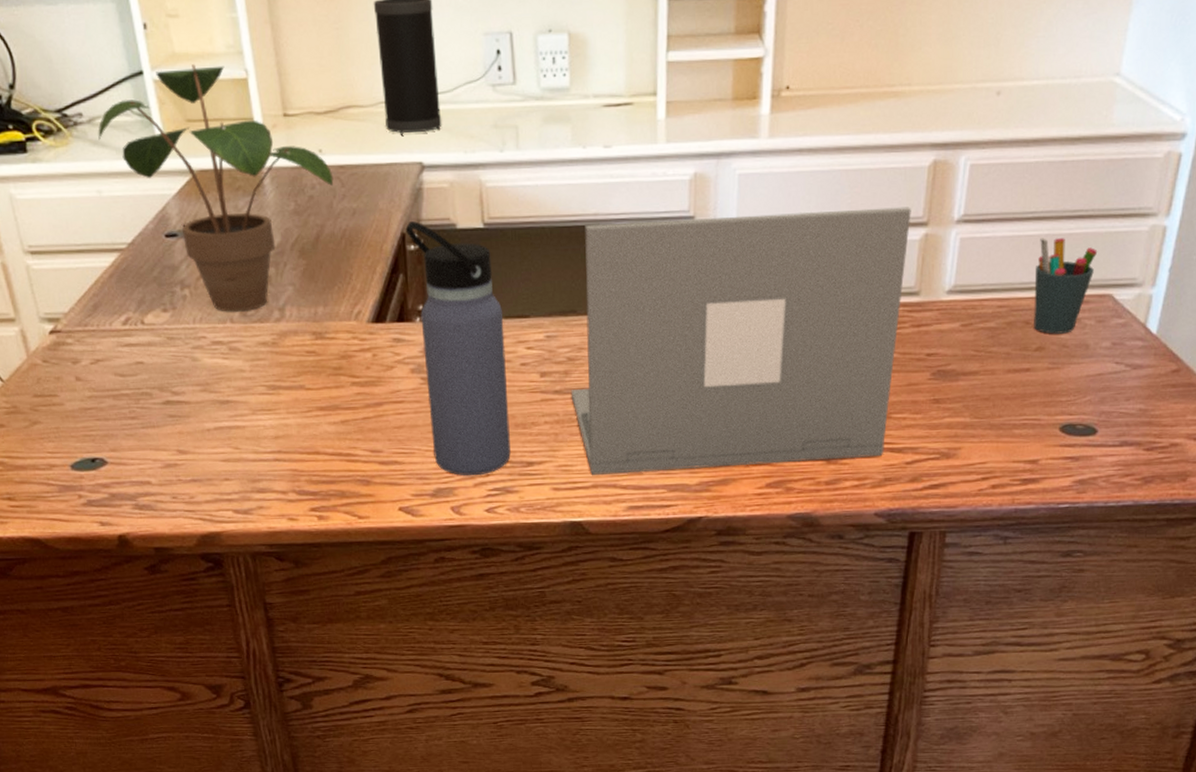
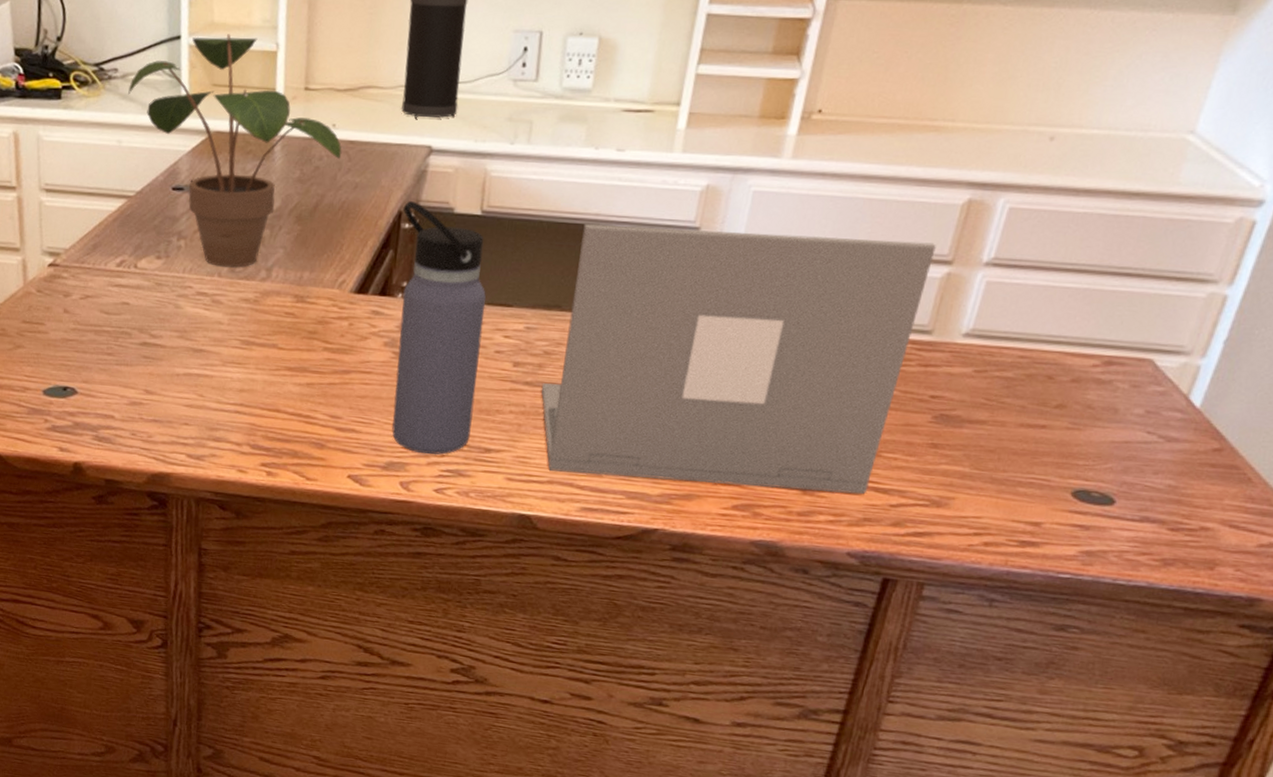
pen holder: present [1034,238,1098,334] -> none [1057,291,1143,394]

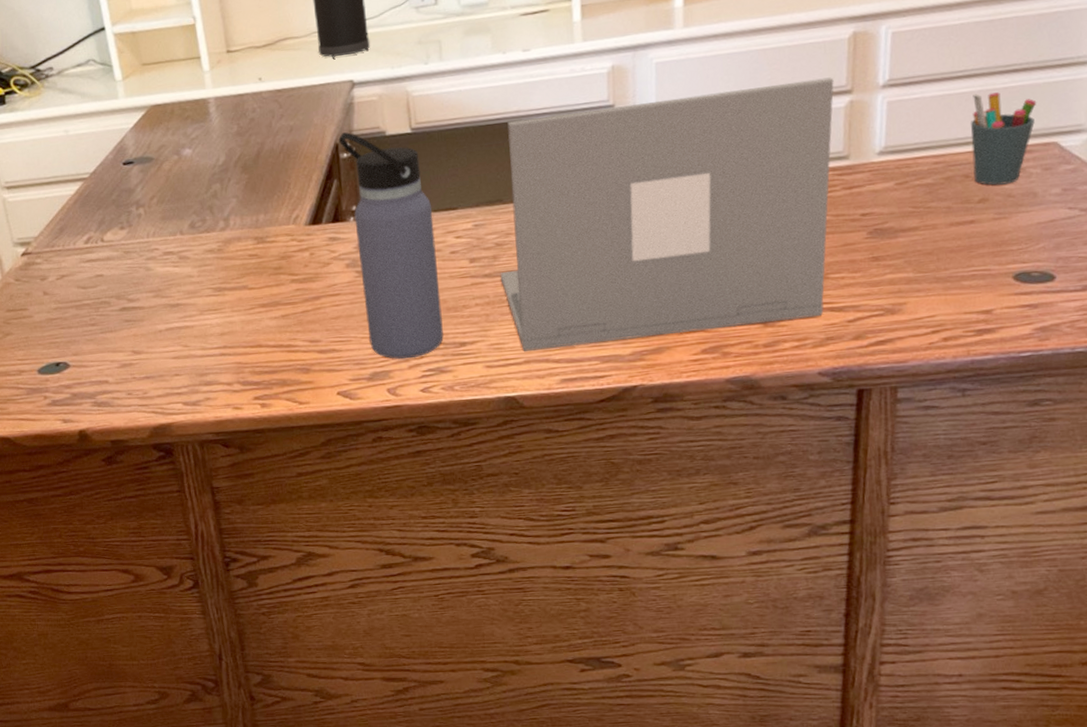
potted plant: present [128,34,342,268] -> none [66,15,273,226]
pen holder: none [1057,291,1143,394] -> present [970,92,1037,185]

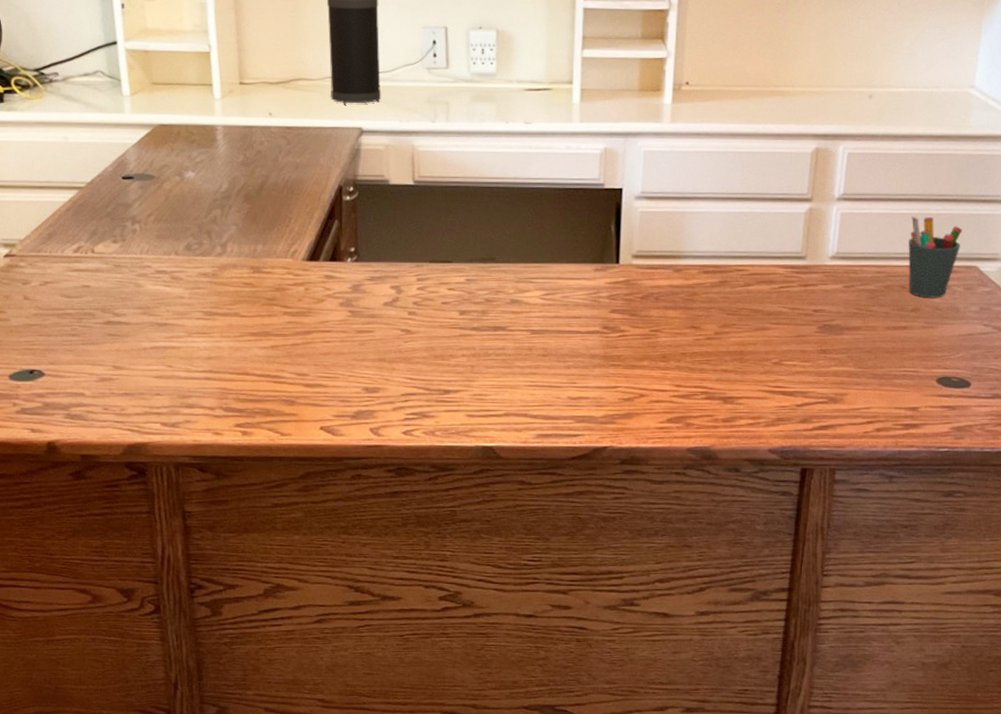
water bottle: present [338,132,444,359] -> none [342,176,429,401]
laptop: present [500,77,834,351] -> none [487,184,797,404]

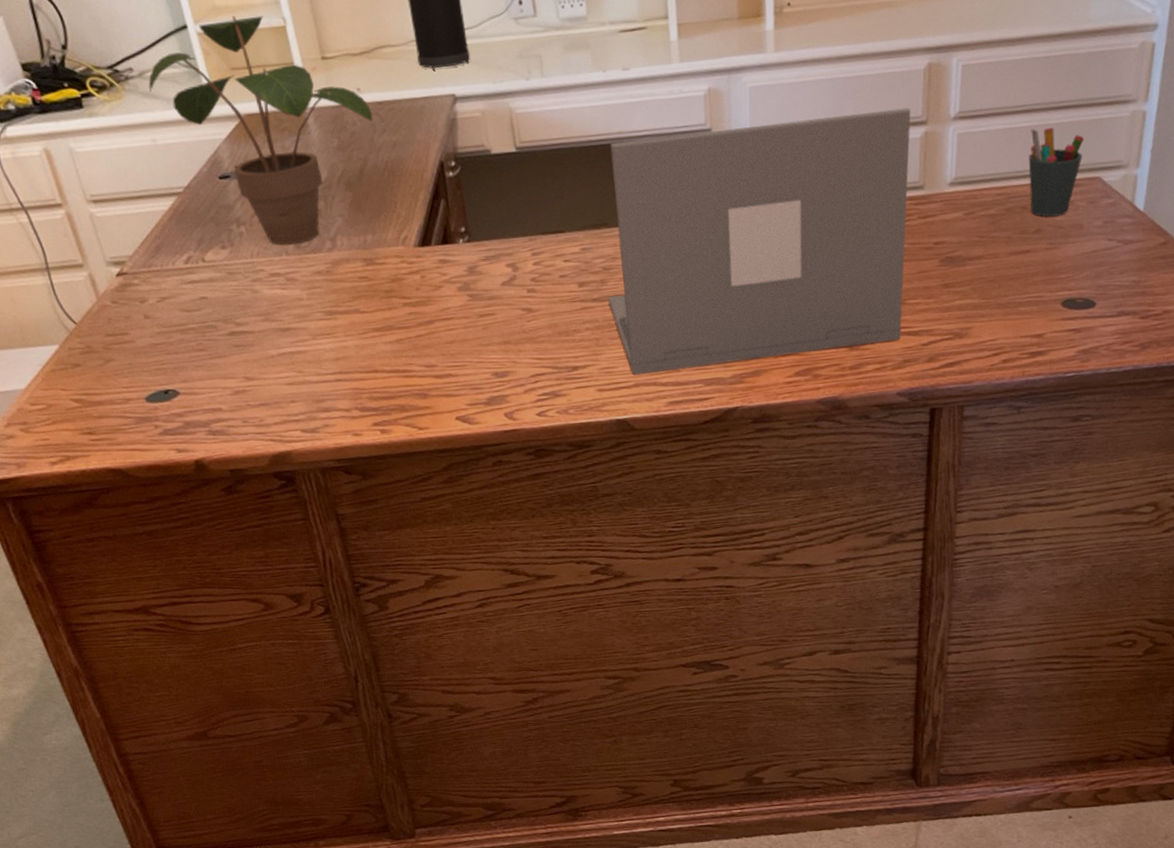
potted plant: none [70,38,281,246] -> present [148,15,373,246]
laptop: none [487,184,797,404] -> present [608,107,911,375]

